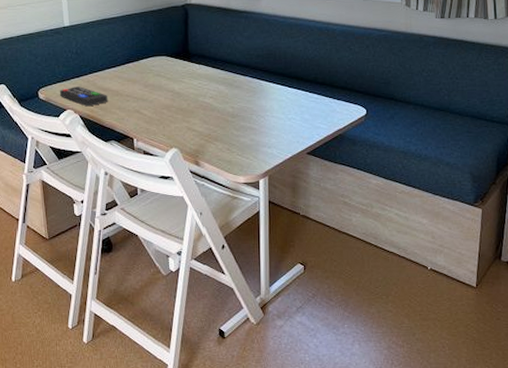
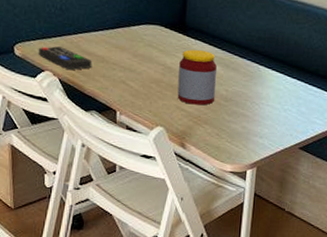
jar: none [187,74,223,124] -> present [177,49,217,106]

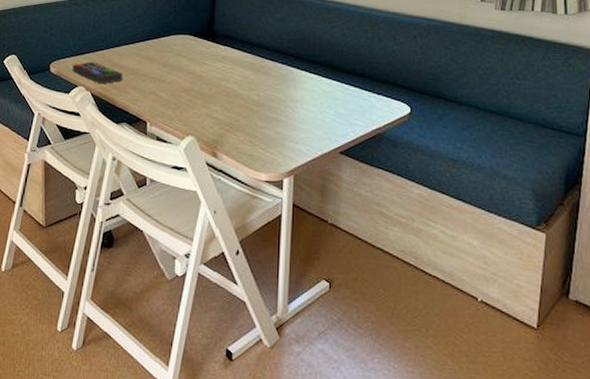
jar: present [177,49,217,106] -> none [208,56,248,112]

